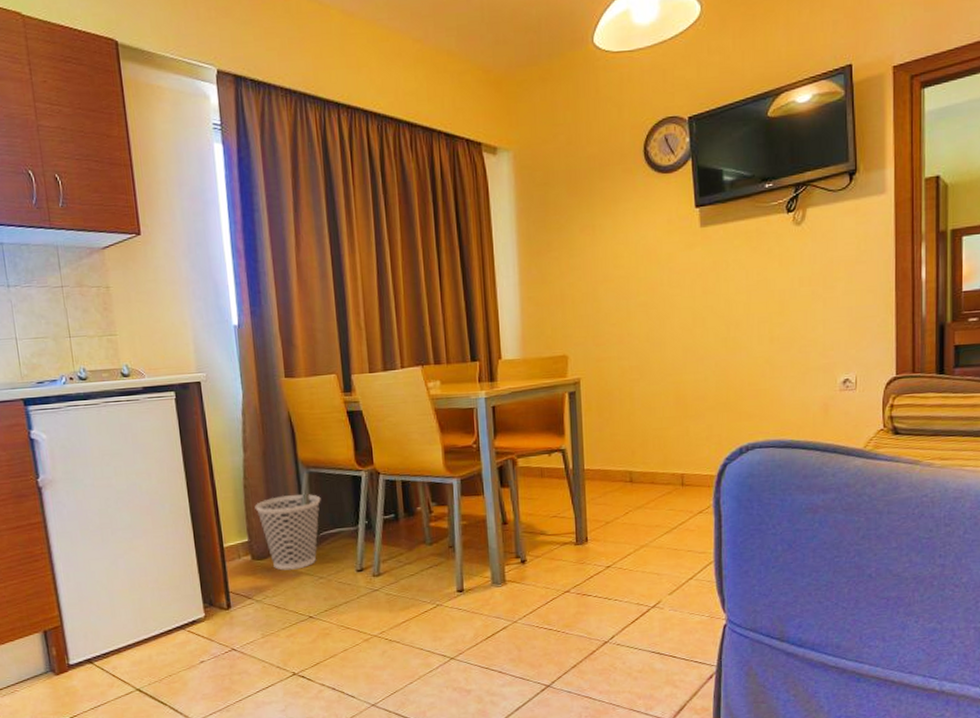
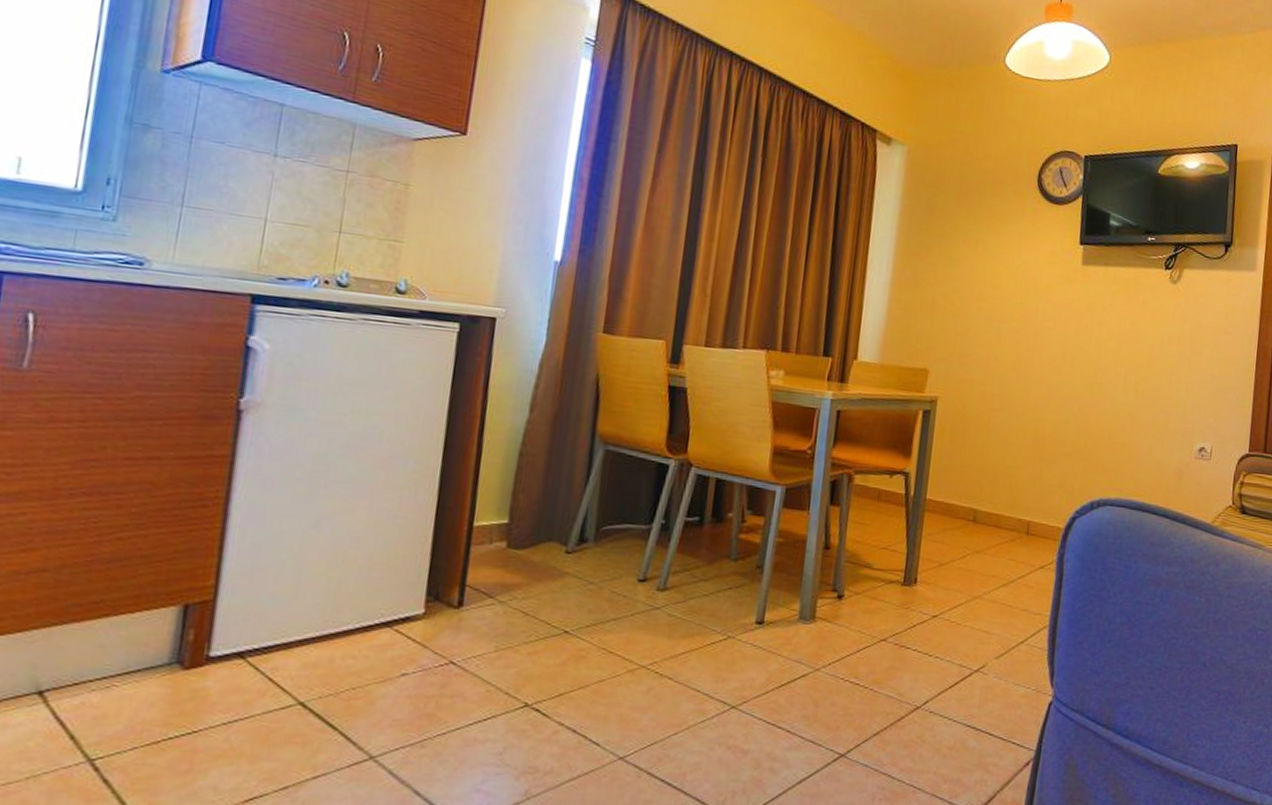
wastebasket: present [255,494,321,570] -> none [527,473,614,568]

